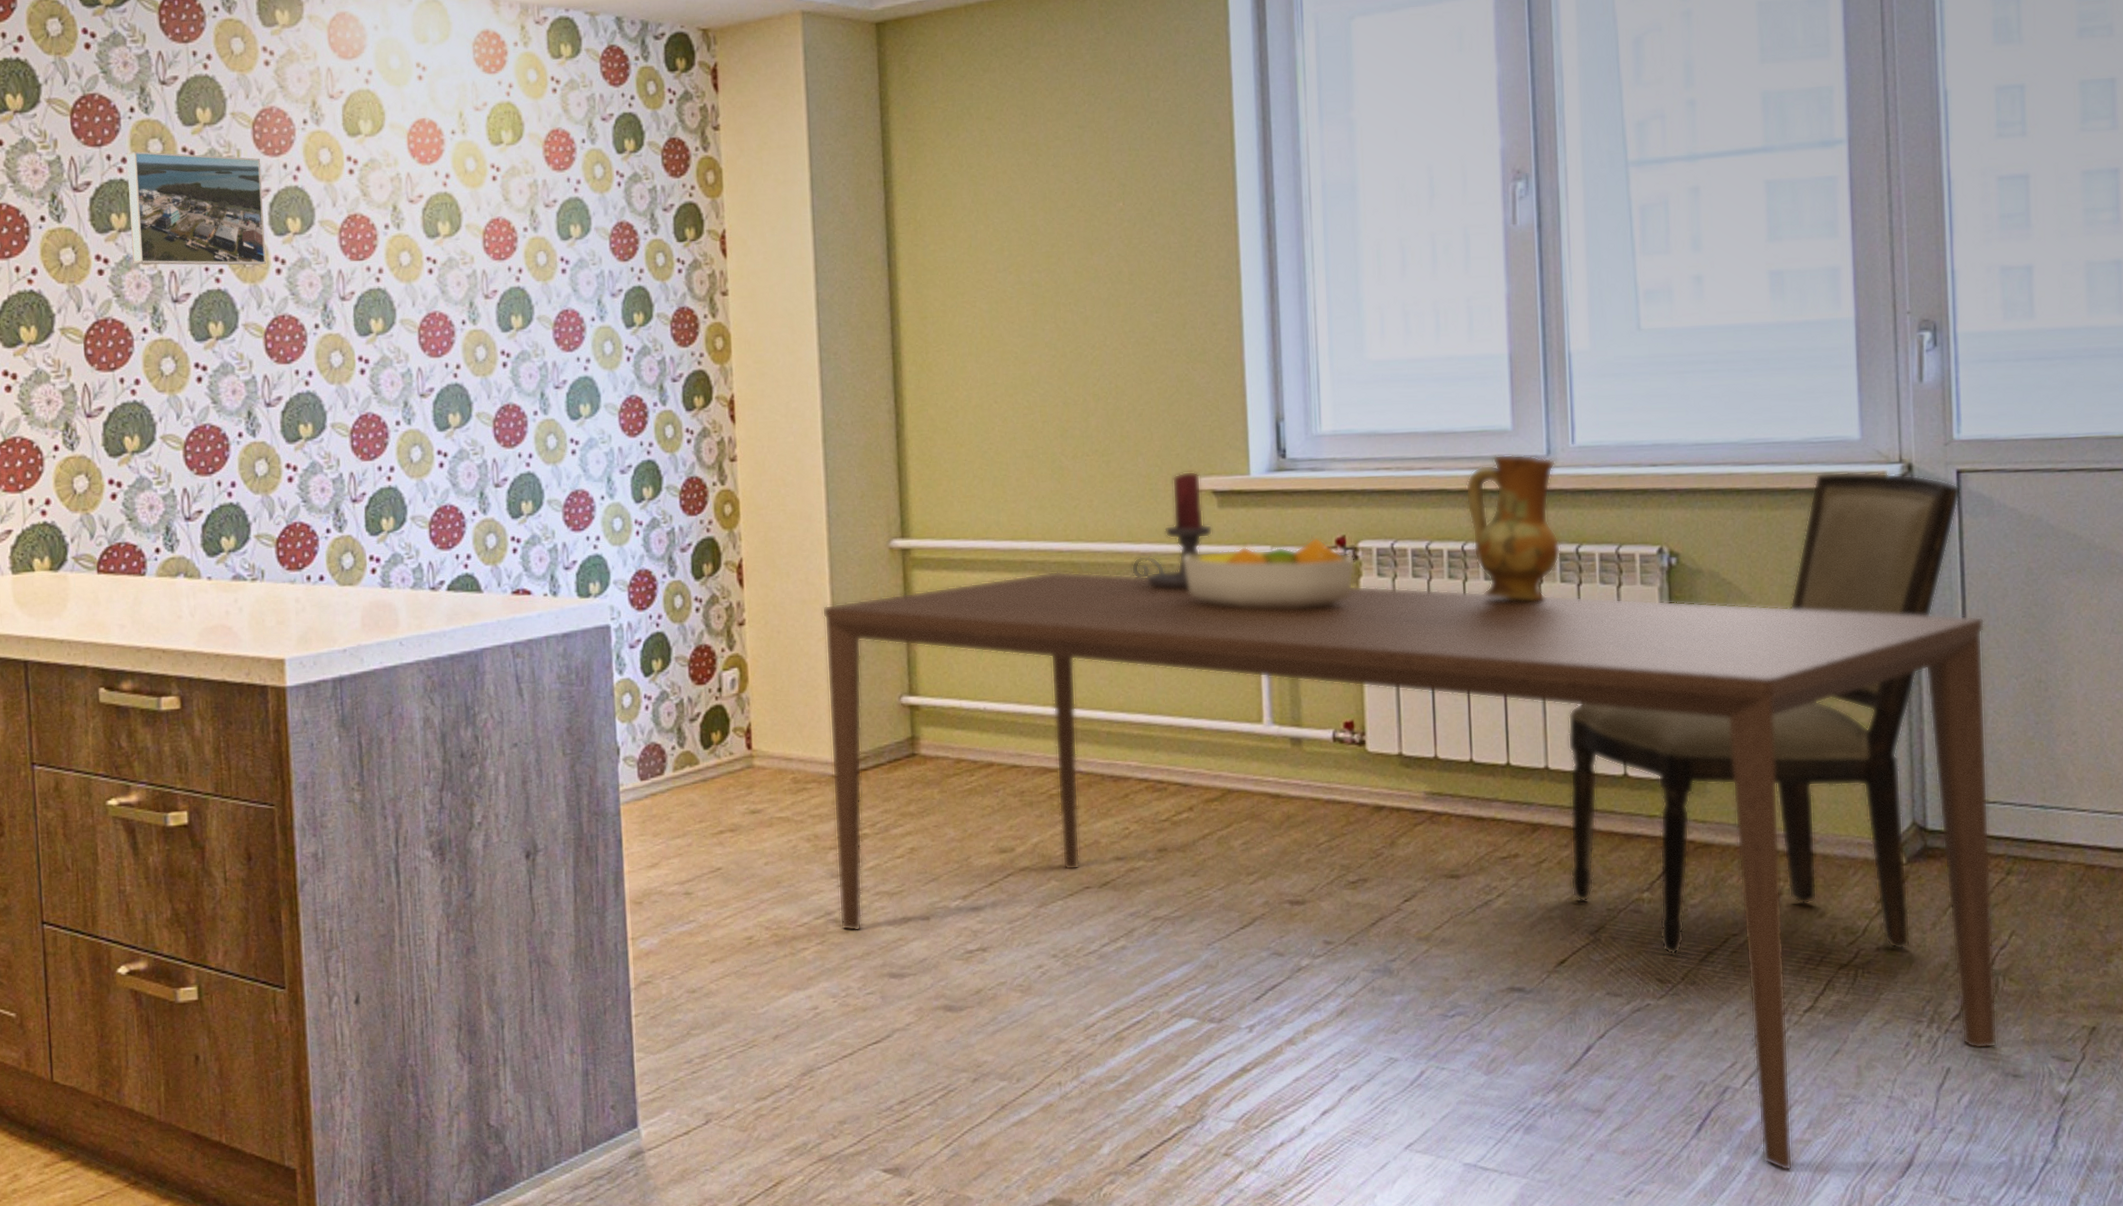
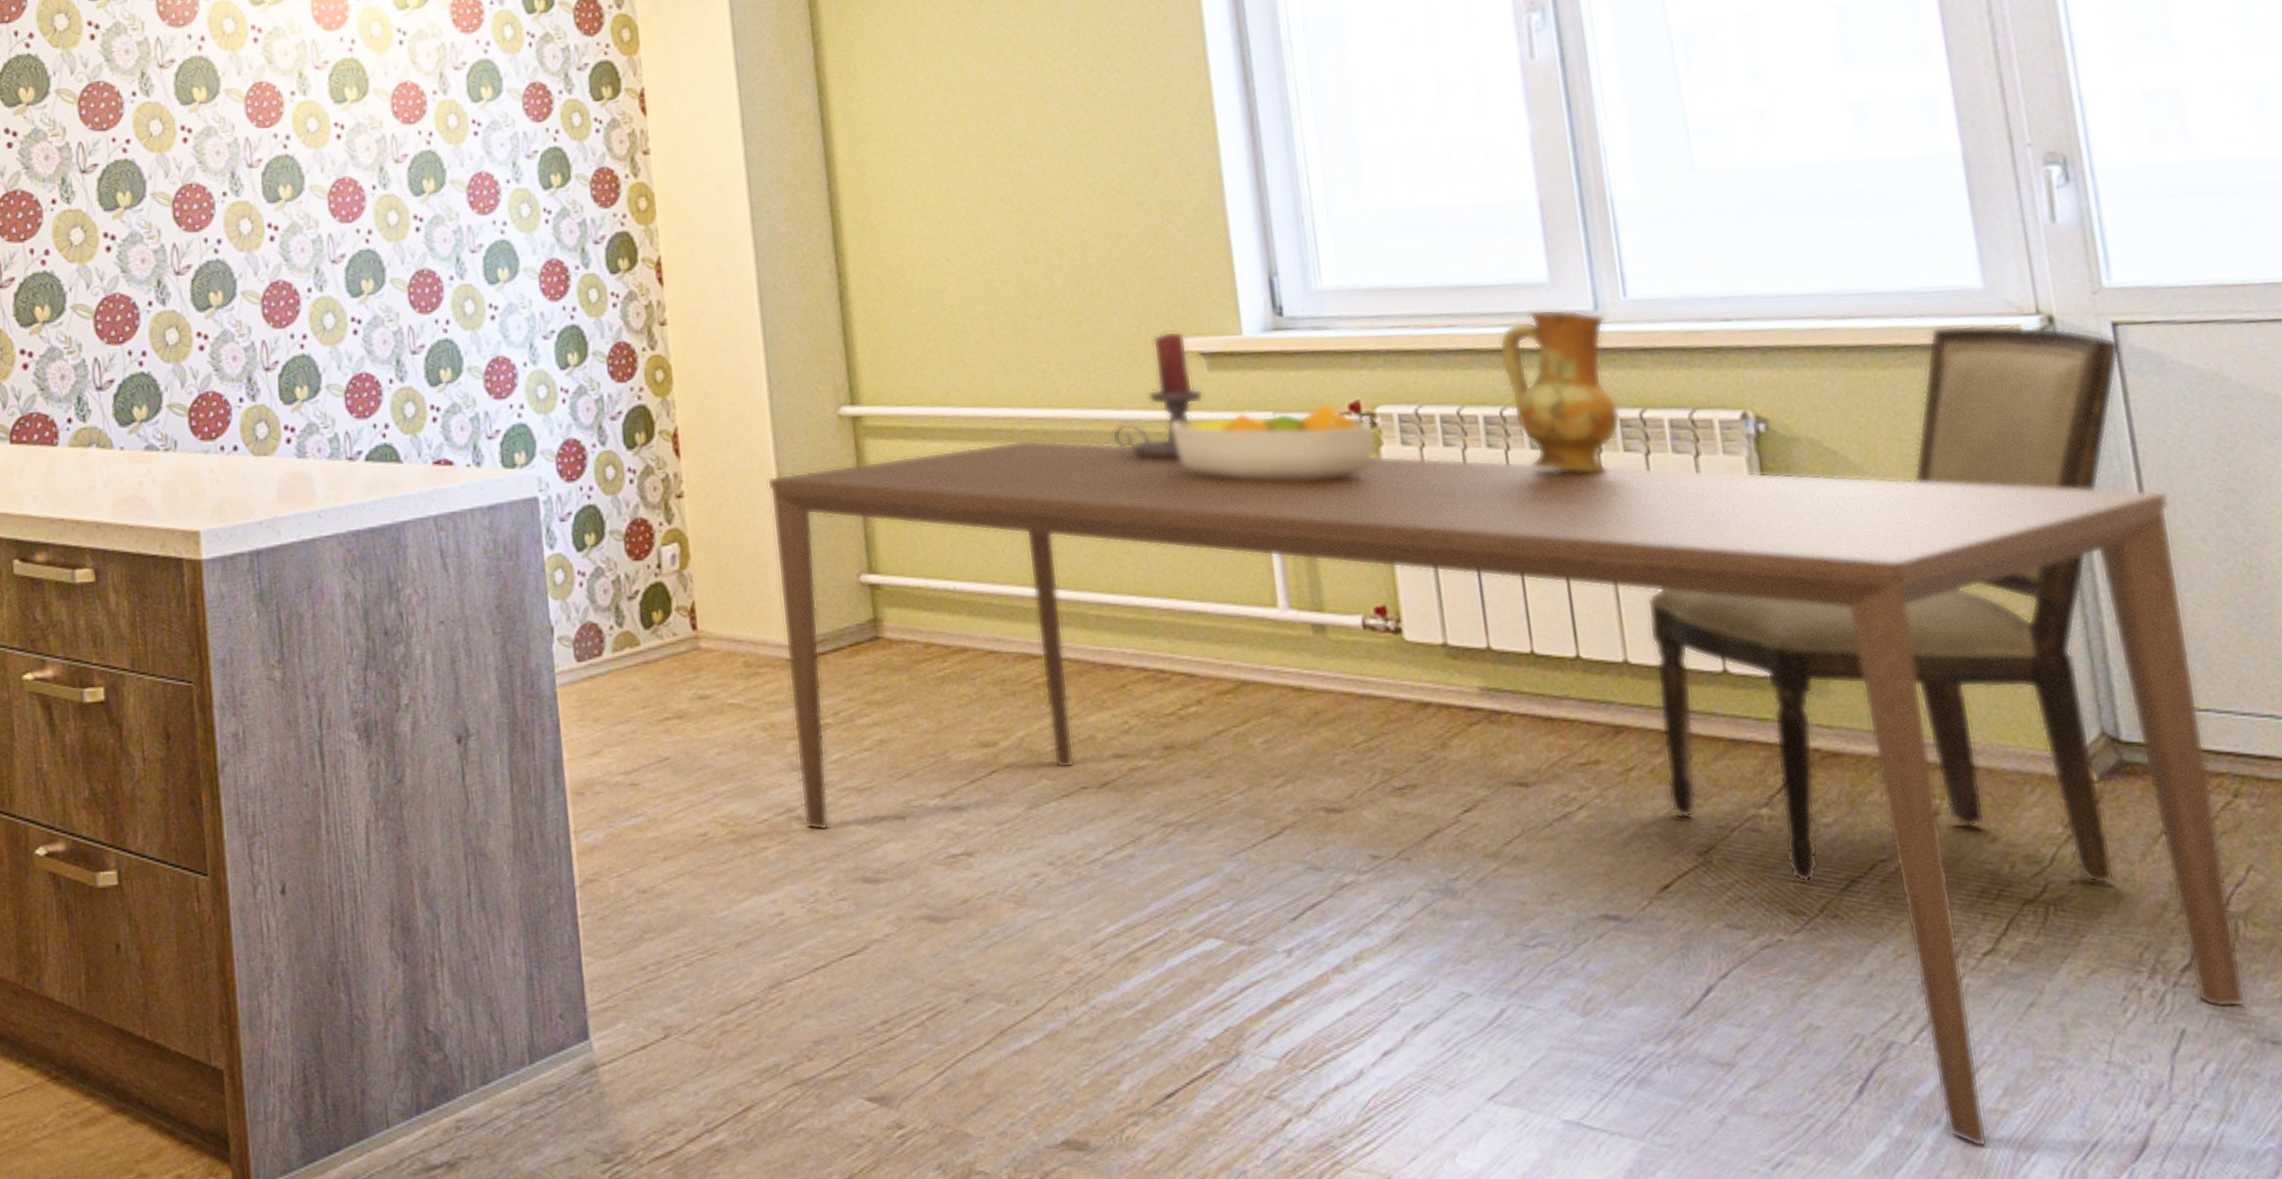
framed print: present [126,151,267,266] -> none [33,26,173,137]

